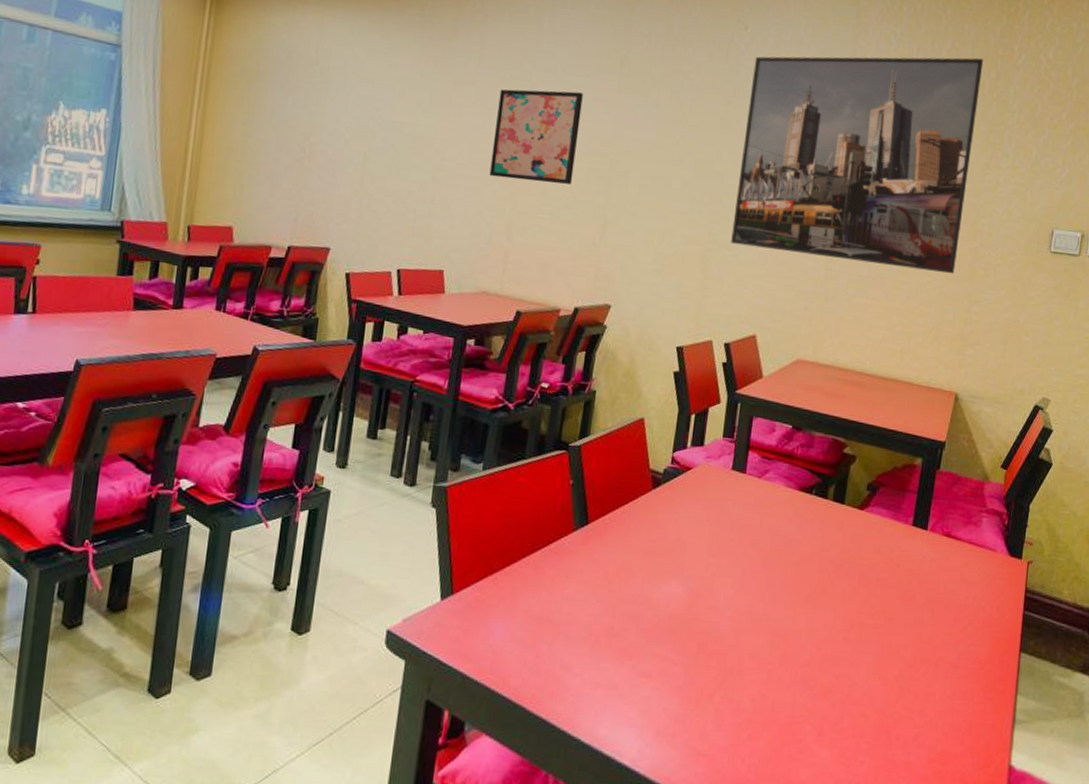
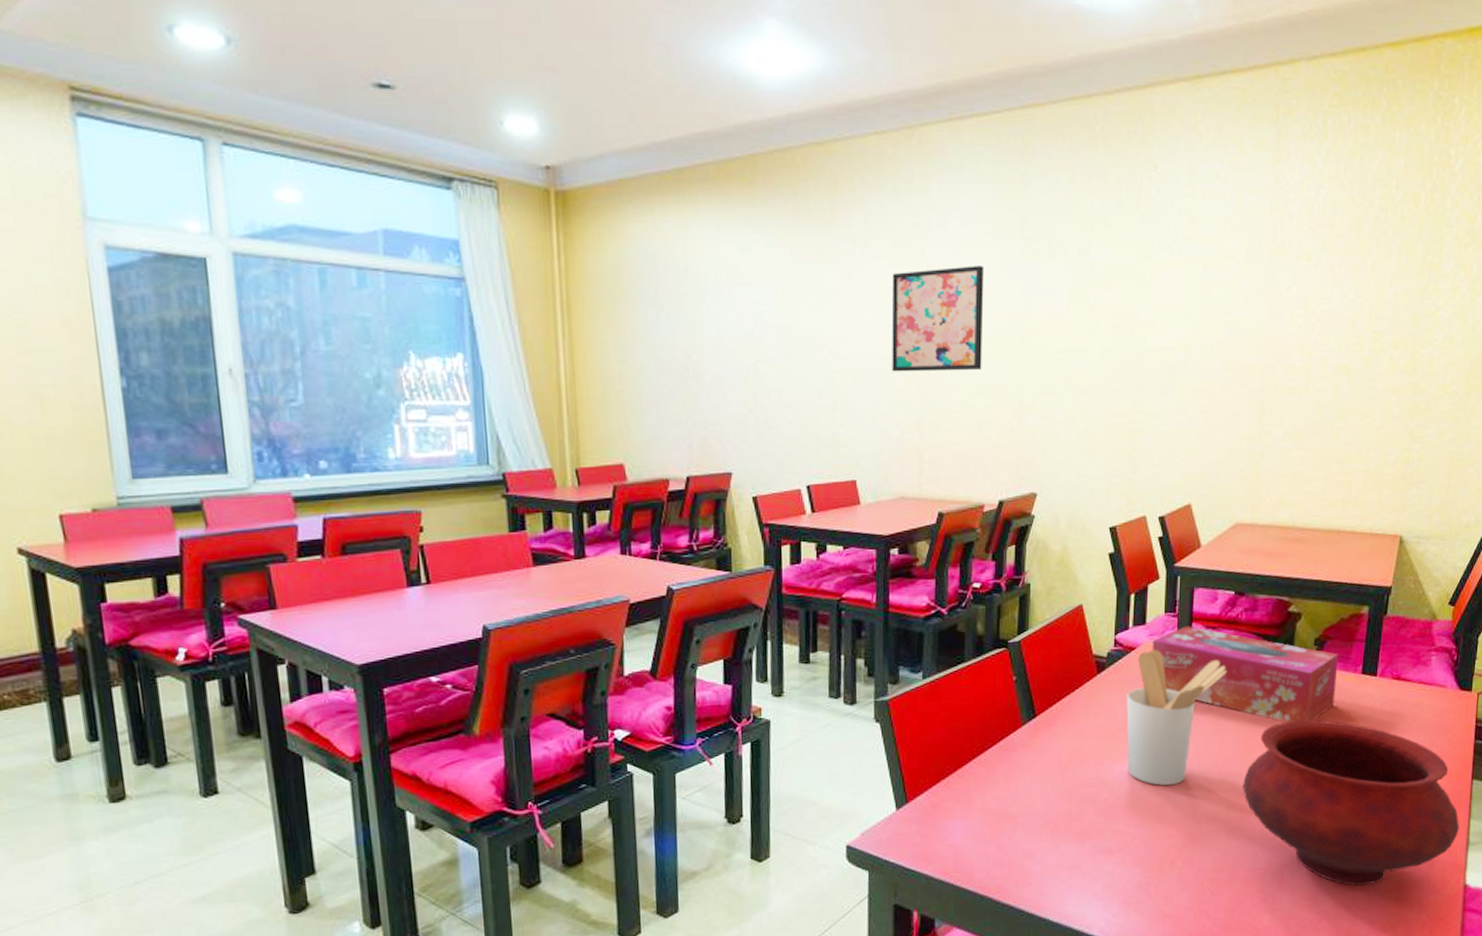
utensil holder: none [674,472,779,615] -> present [1126,649,1227,786]
tissue box: none [707,453,891,568] -> present [1152,626,1339,723]
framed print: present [731,56,984,274] -> none [1157,169,1418,413]
bowl: none [787,564,1006,752] -> present [1243,719,1460,886]

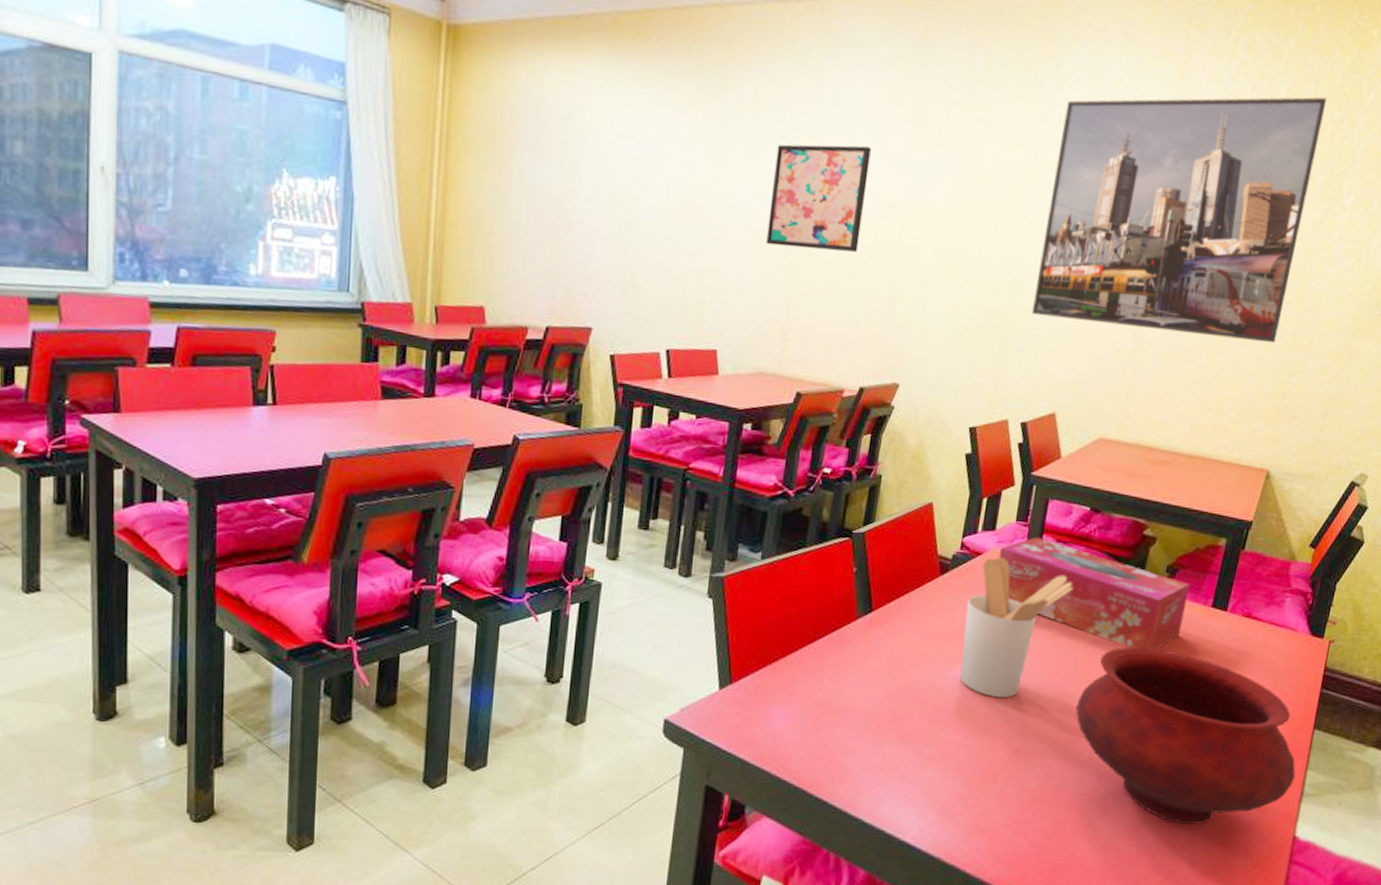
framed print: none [1157,169,1418,413] -> present [1032,97,1327,344]

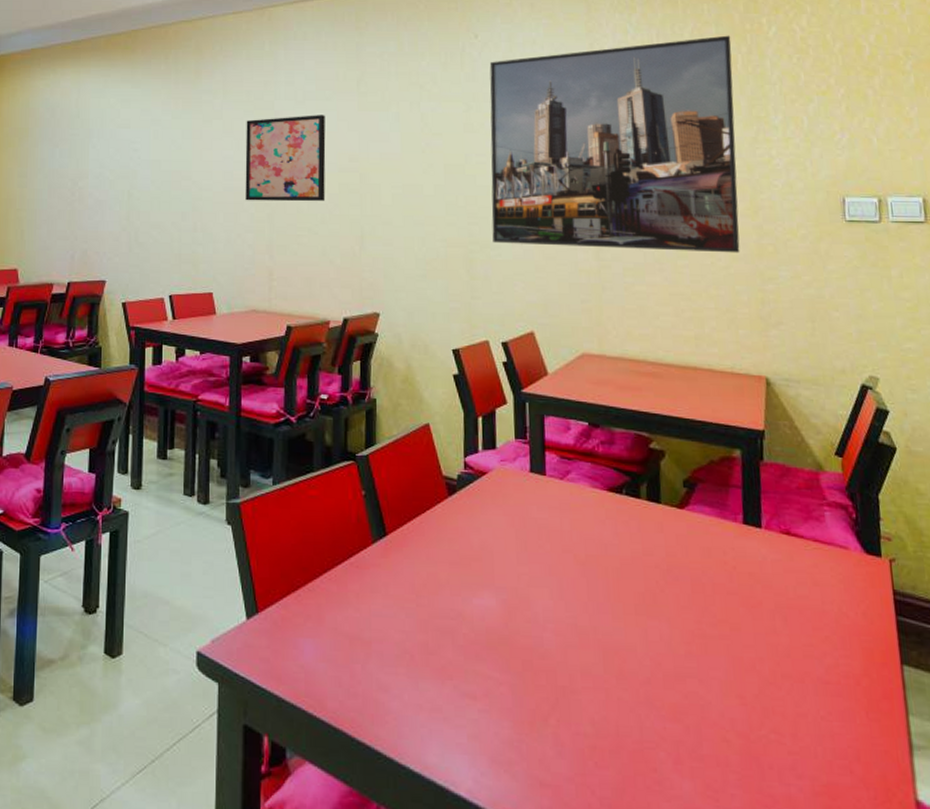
utensil holder: present [960,557,1073,698] -> none [481,476,588,628]
tissue box: present [998,537,1190,650] -> none [504,454,716,573]
bowl: present [1076,646,1296,825] -> none [618,569,897,783]

